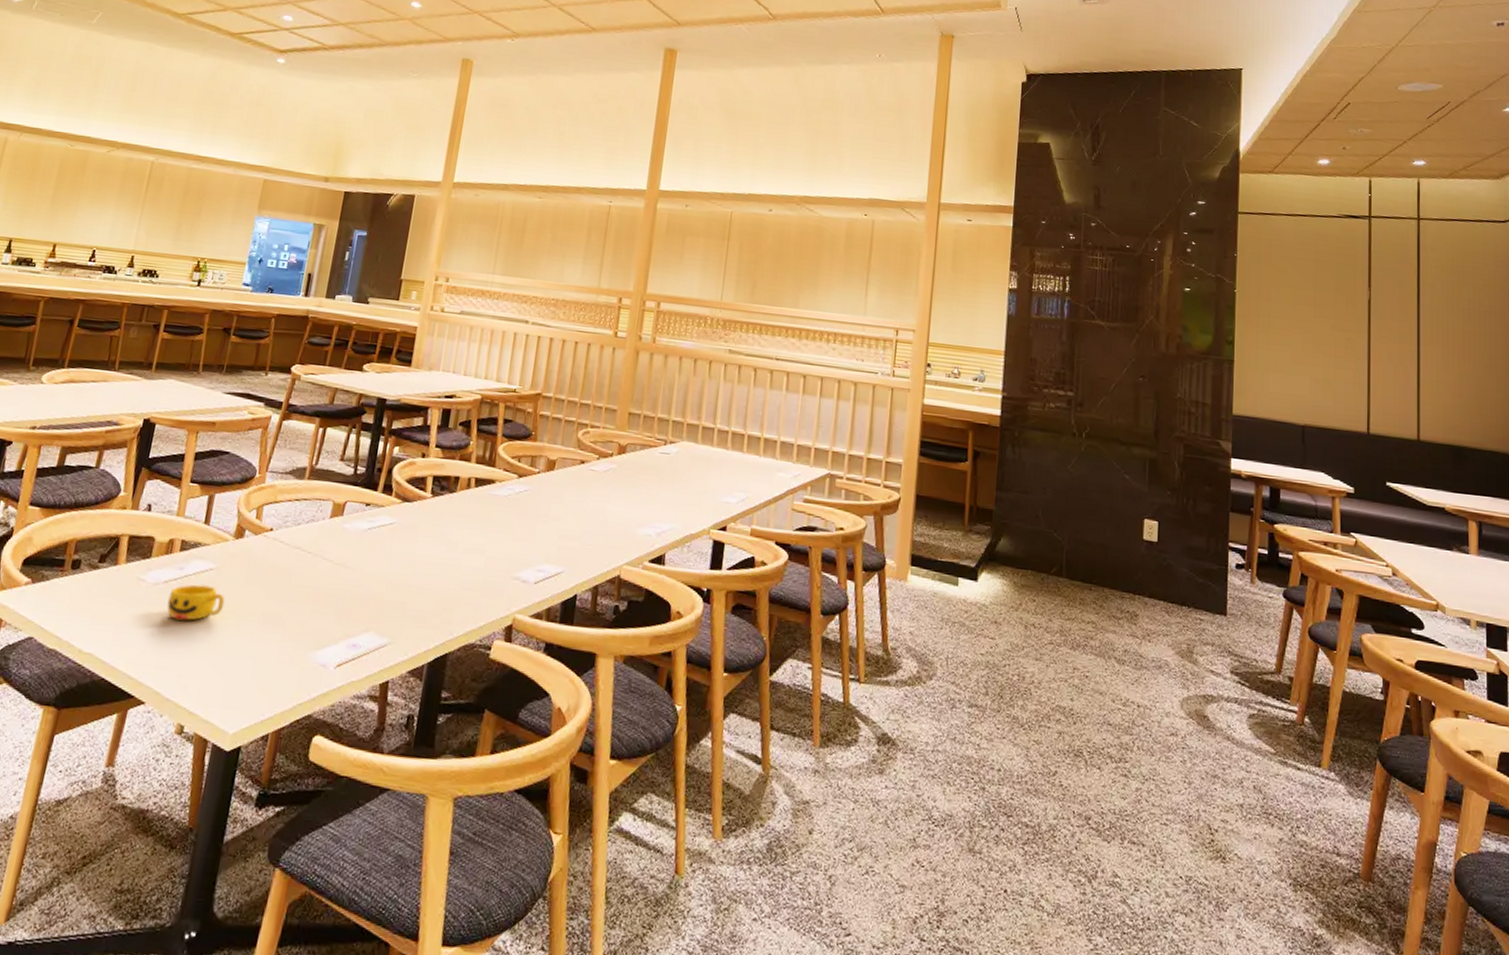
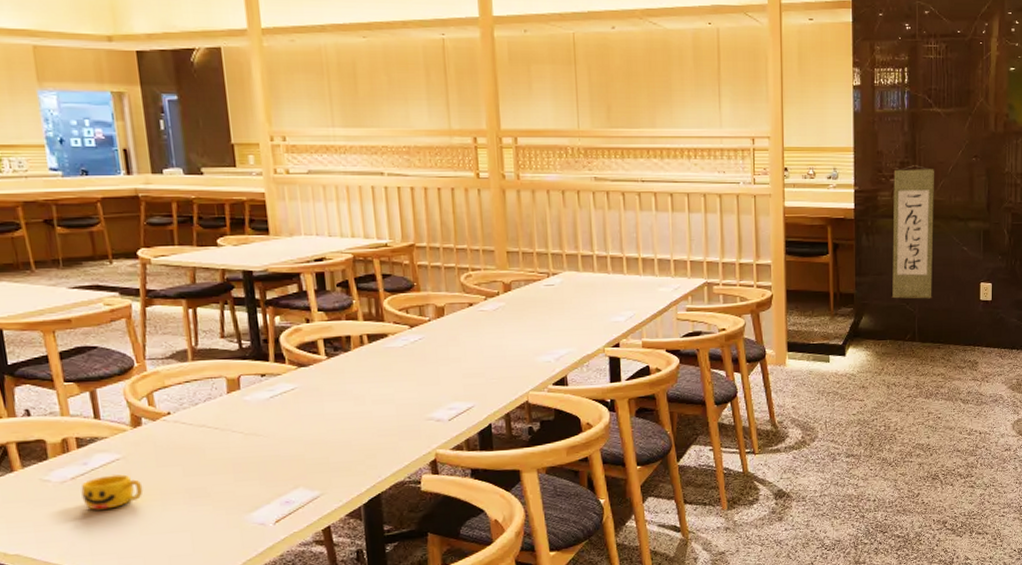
wall scroll: none [1036,376,1094,529] -> present [891,164,934,299]

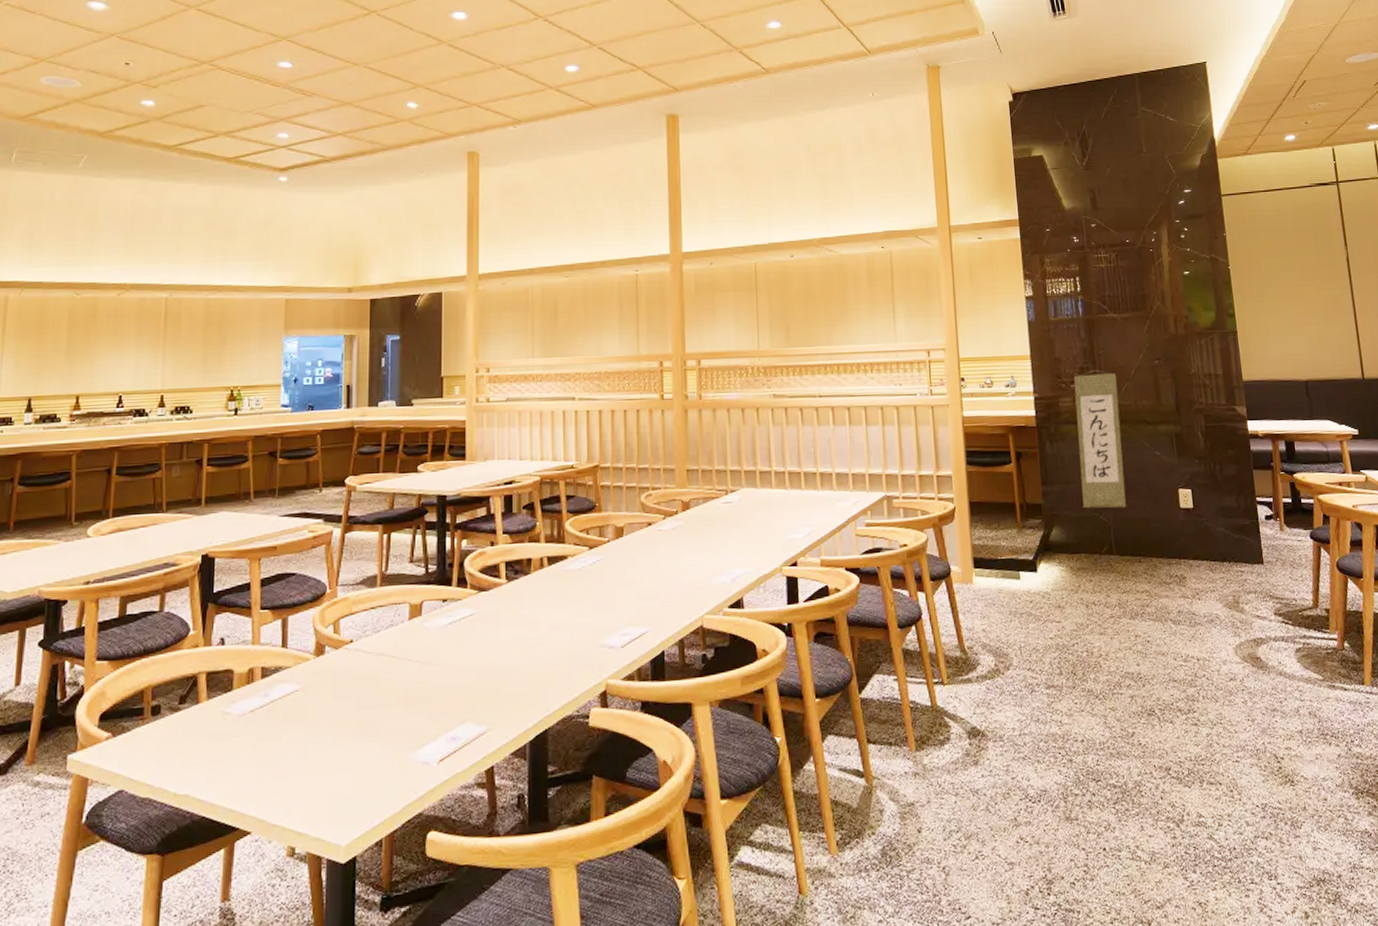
cup: present [81,473,143,510] -> none [257,706,316,746]

